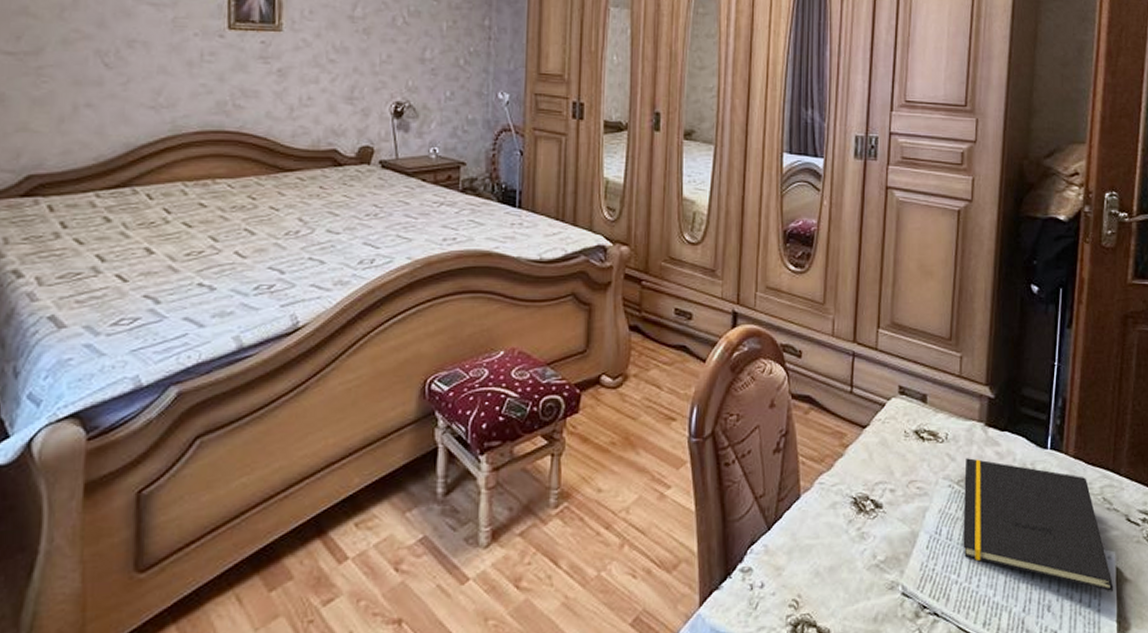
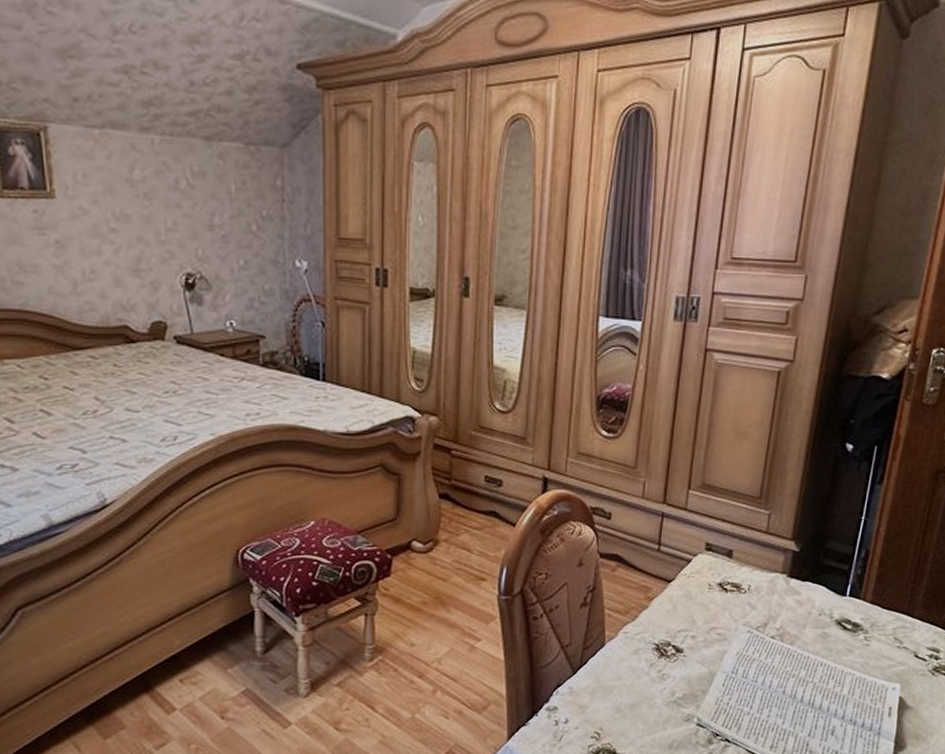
notepad: present [963,458,1114,591] -> none [757,606,896,717]

